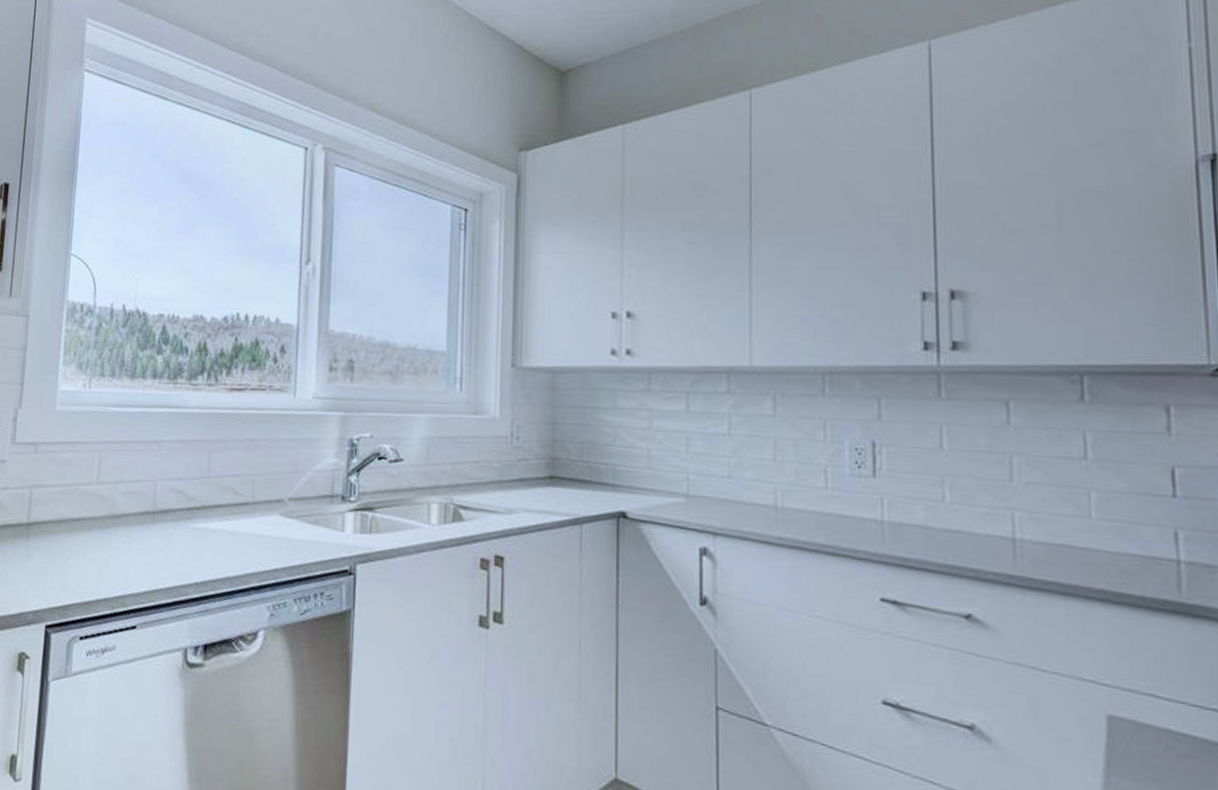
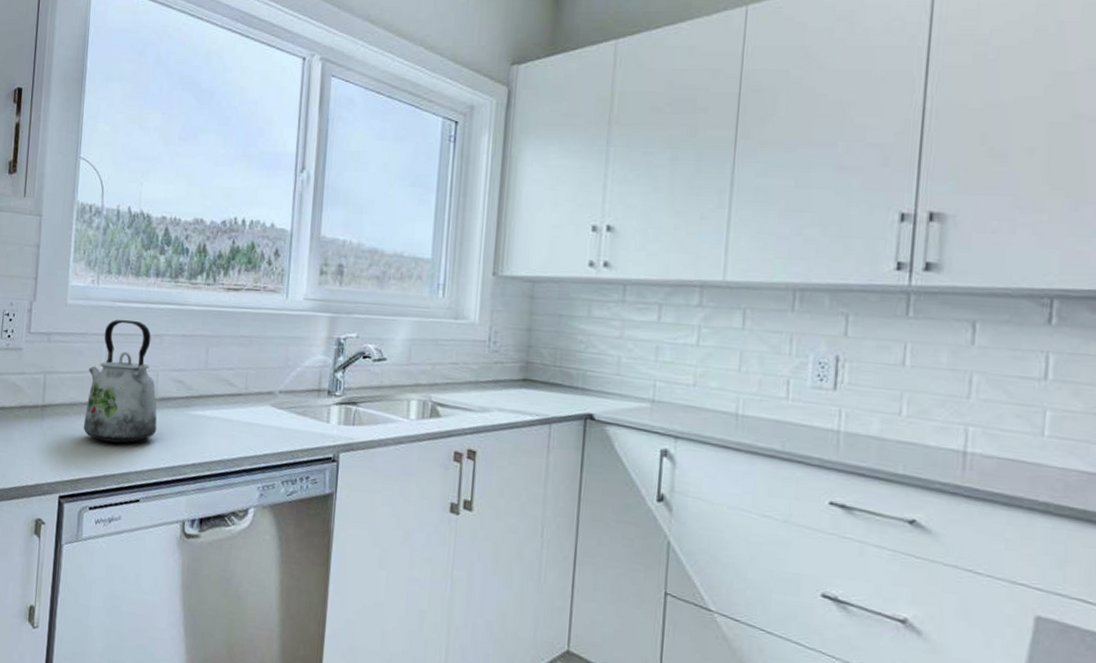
kettle: none [73,425,156,563] -> present [83,319,157,444]

